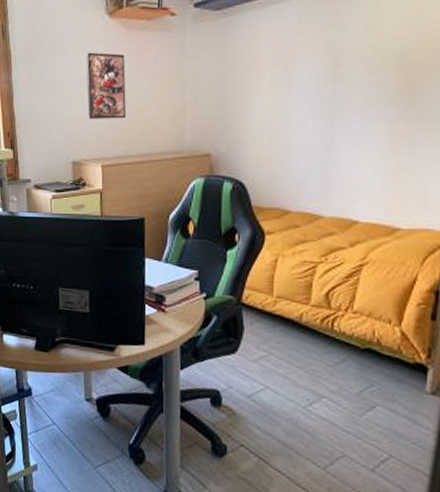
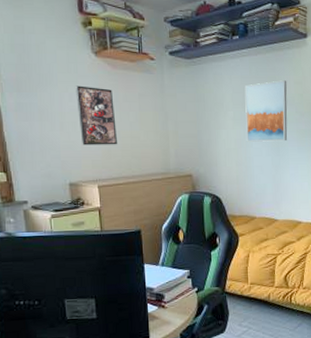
wall art: none [287,26,354,112] -> present [244,80,288,142]

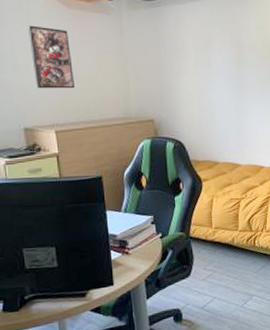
wall art: present [244,80,288,142] -> none [206,25,250,87]

